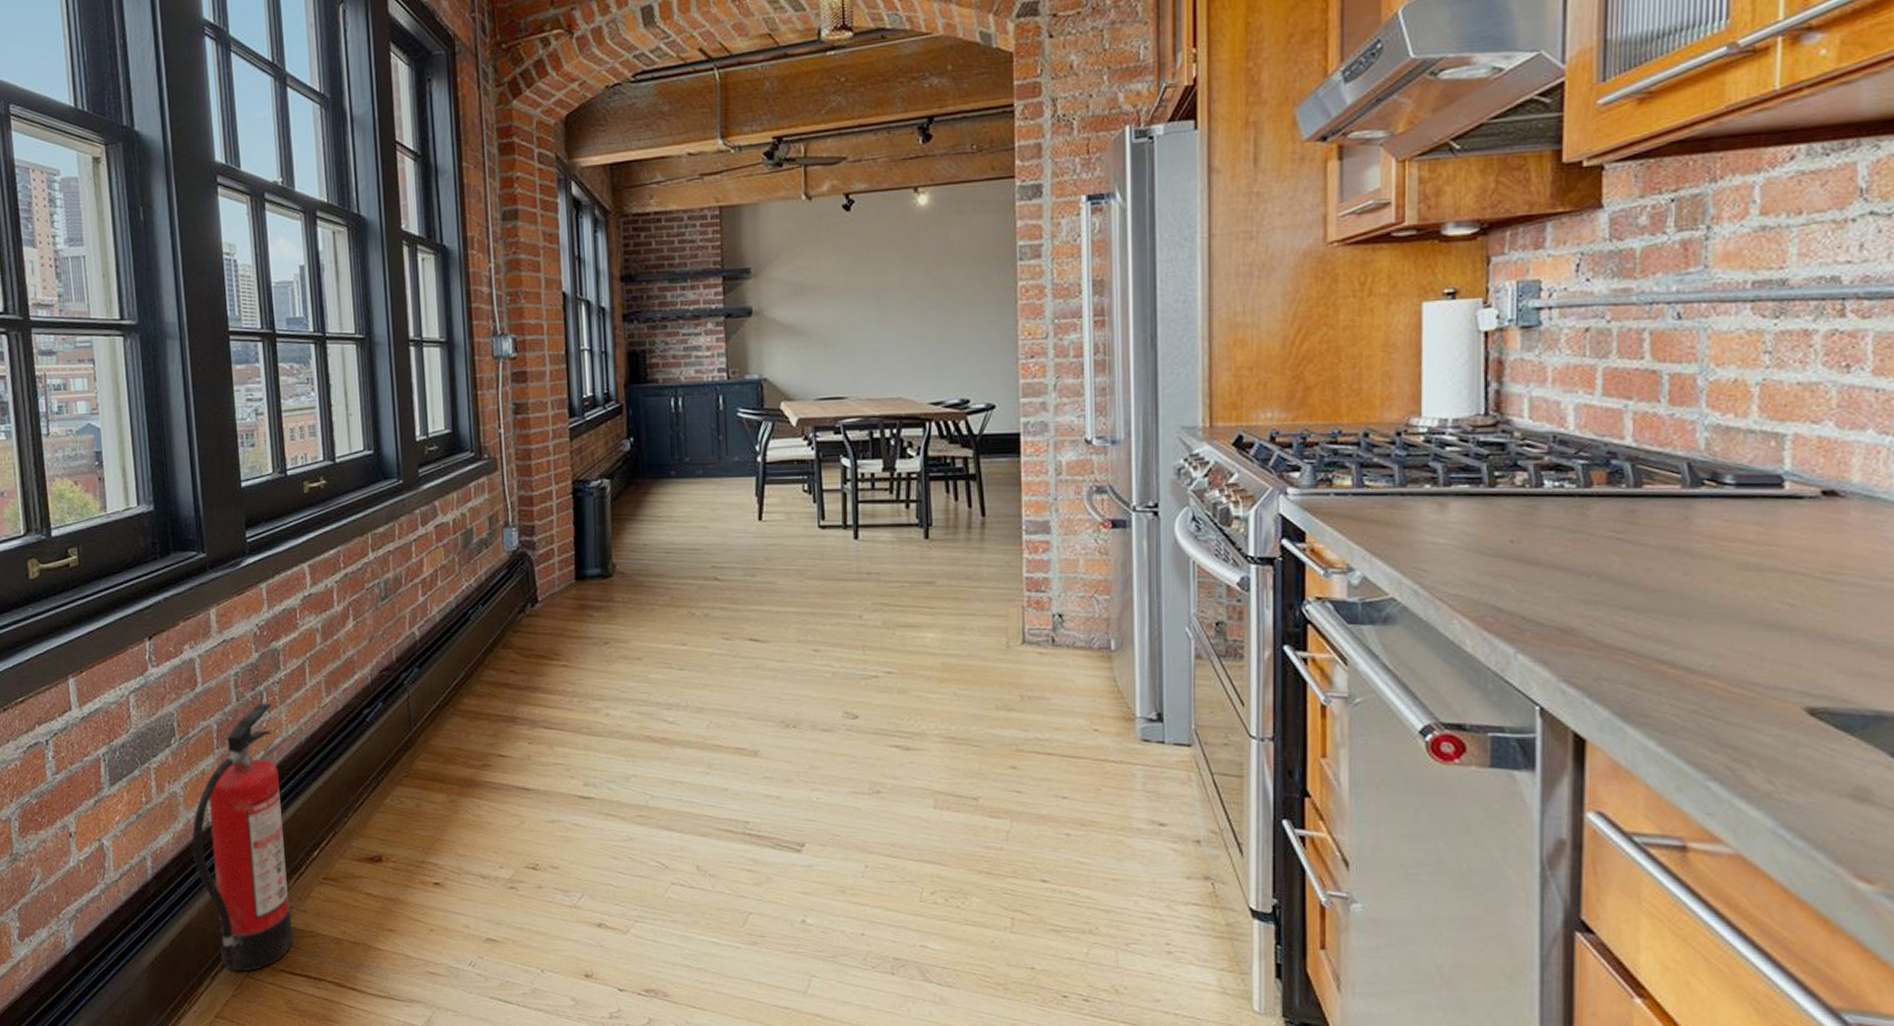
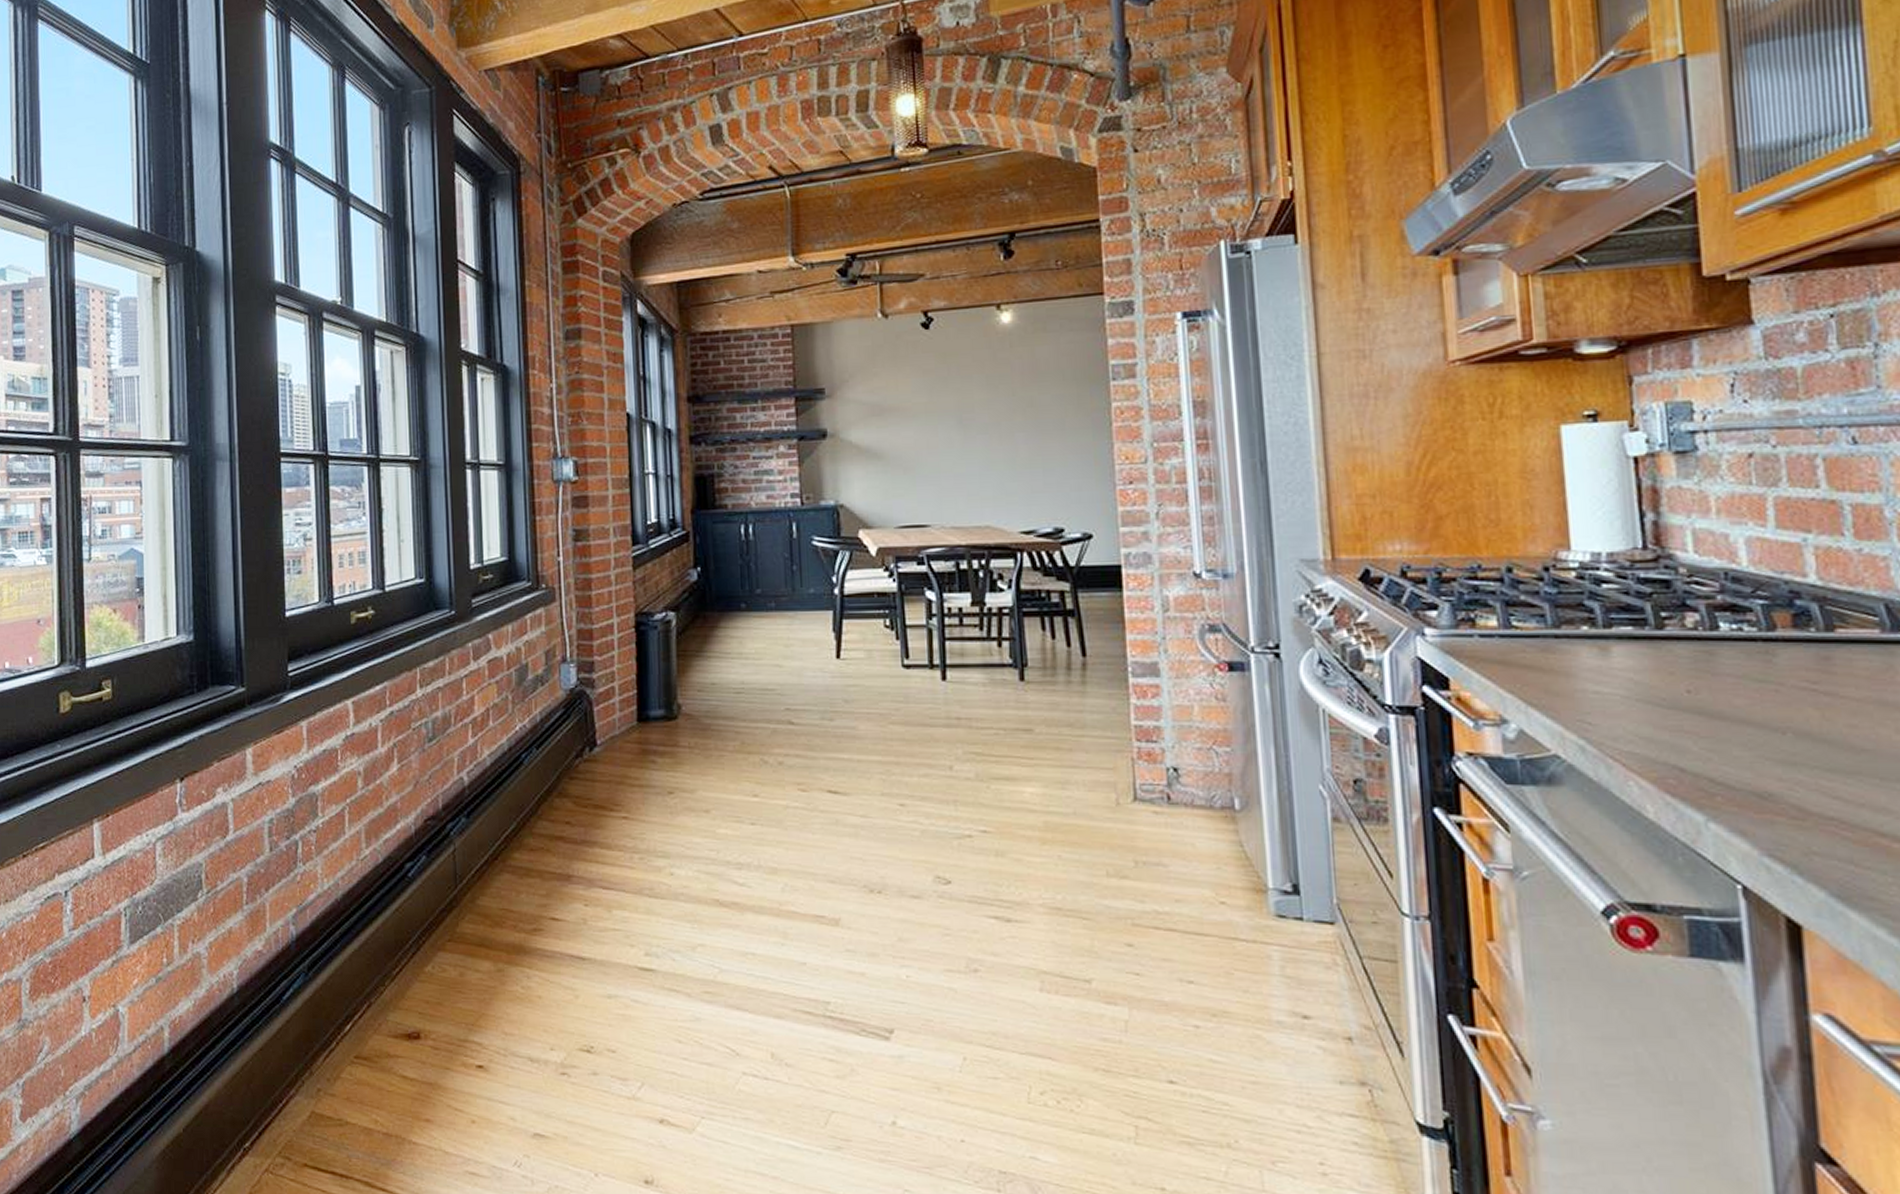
fire extinguisher: present [191,702,293,972] -> none [213,853,319,1166]

